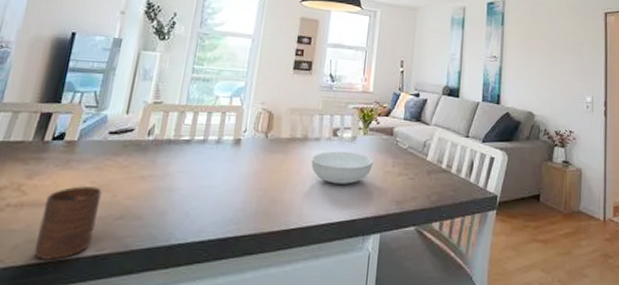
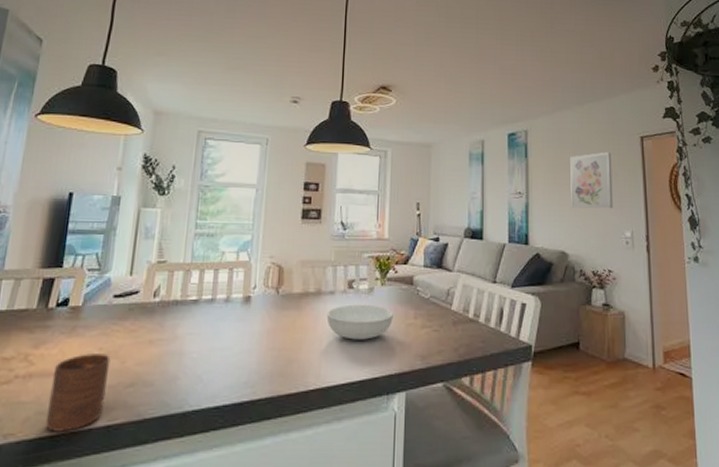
wall art: none [540,24,578,76] -> present [570,152,613,209]

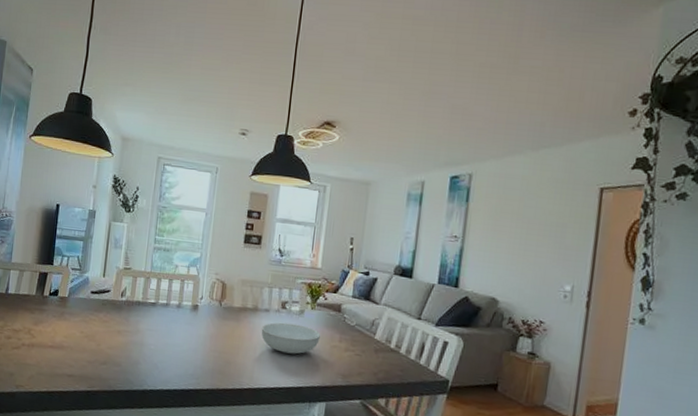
cup: present [45,354,111,432] -> none [44,334,89,391]
wall art: present [570,152,613,209] -> none [509,201,563,261]

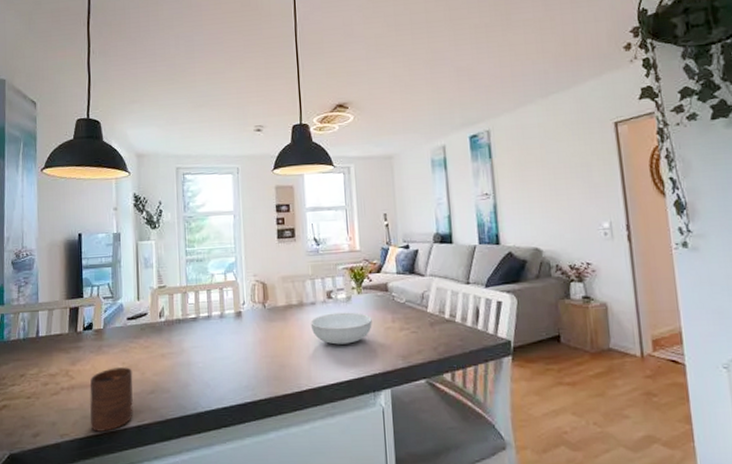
cup: none [44,334,89,391] -> present [89,367,133,432]

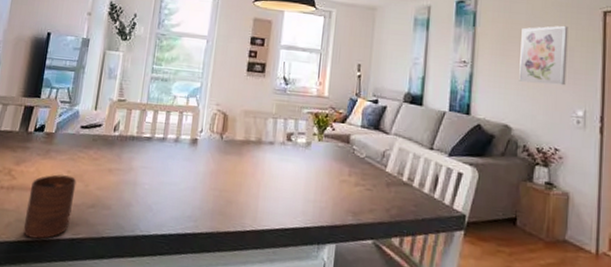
serving bowl: present [310,312,372,345] -> none [265,156,328,191]
wall art: none [537,142,588,204] -> present [519,25,569,86]

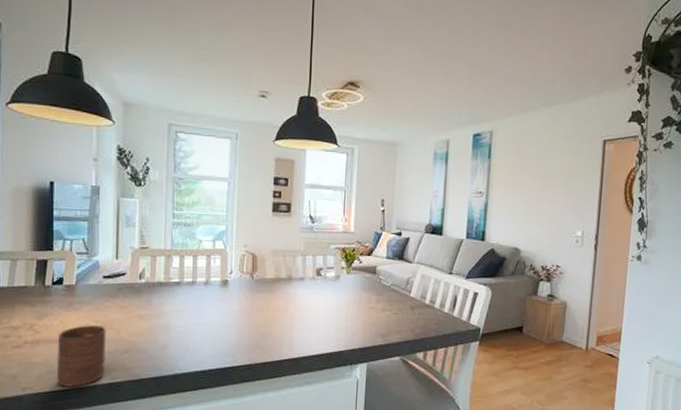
wall art: present [519,25,569,86] -> none [528,154,573,210]

